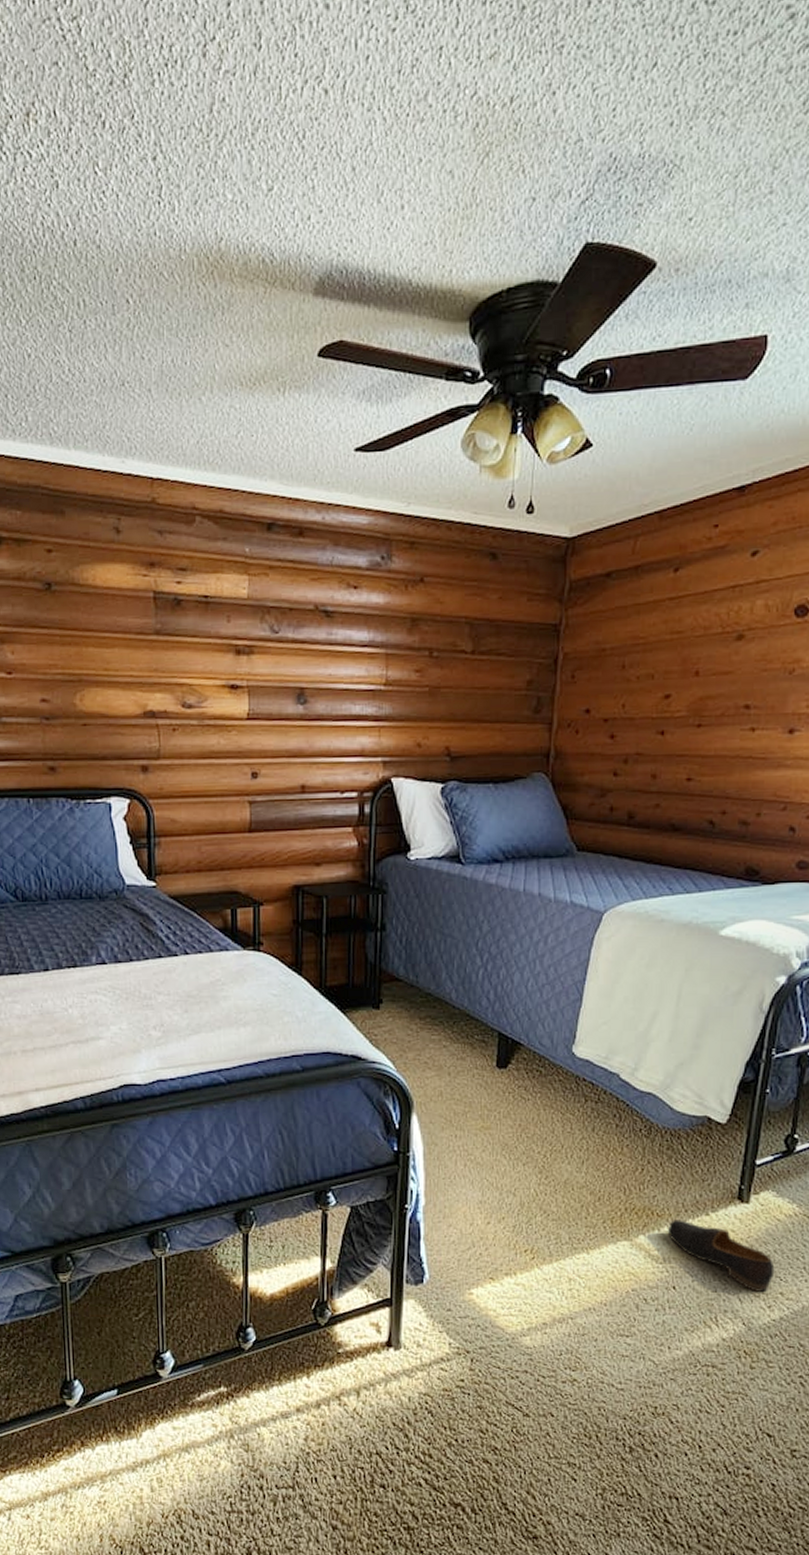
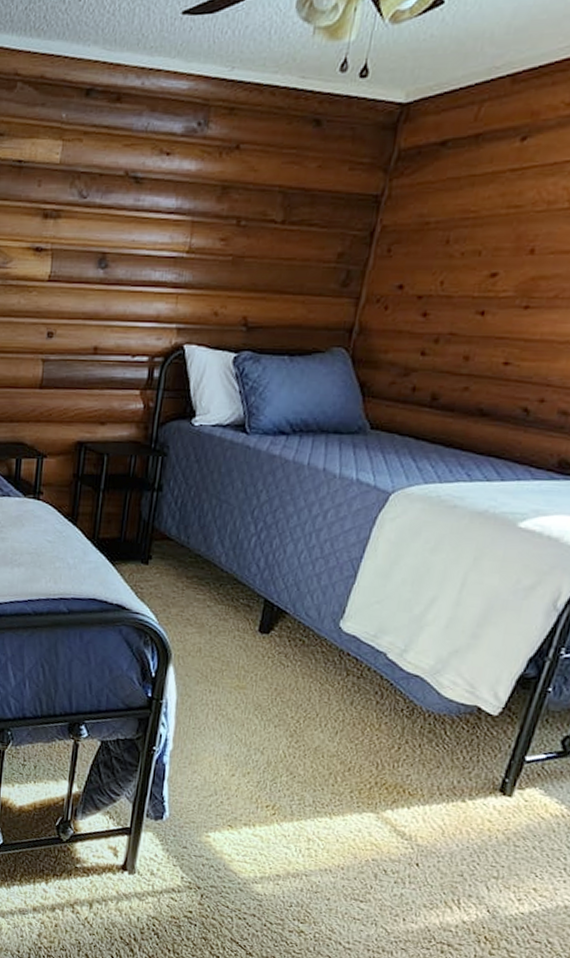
shoe: present [667,1220,775,1292] -> none [417,800,531,885]

